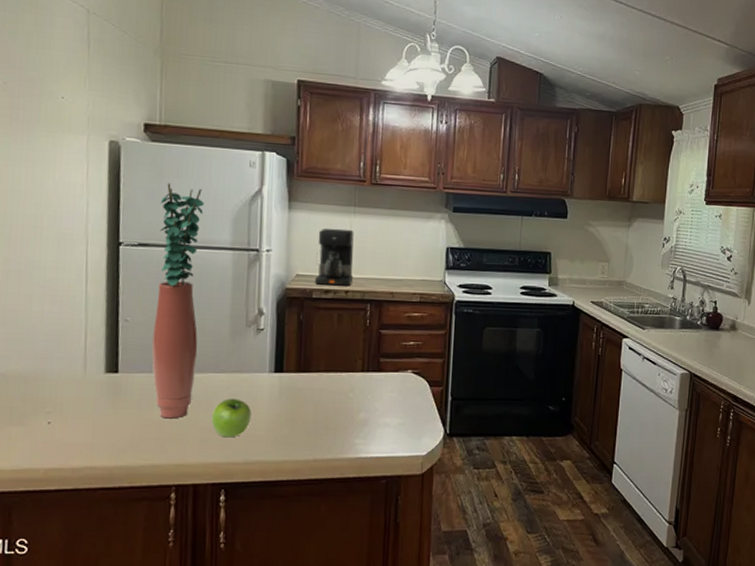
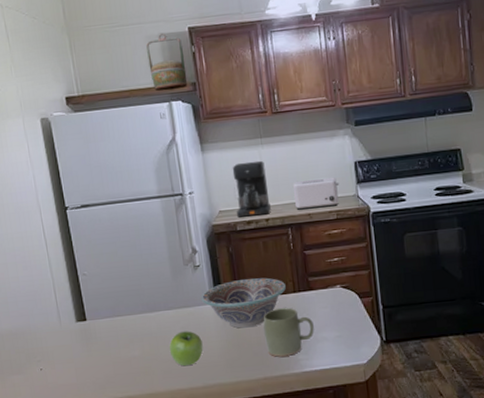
vase: present [152,183,204,419] -> none [91,146,151,356]
decorative basket: none [247,79,288,141] -> present [146,32,188,92]
decorative bowl: none [258,350,356,403] -> present [201,277,287,329]
mug: none [321,387,377,439] -> present [263,308,314,357]
toaster: none [379,256,428,290] -> present [293,177,340,211]

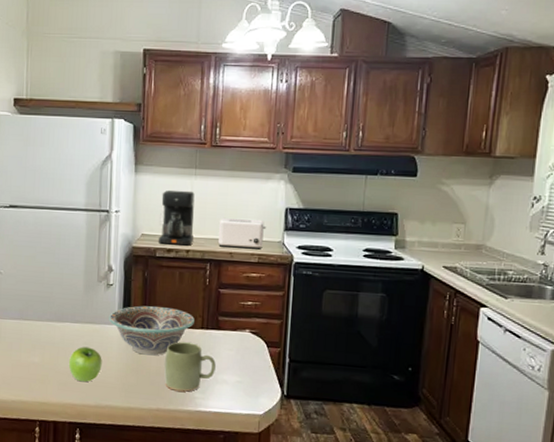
decorative basket: present [146,32,188,92] -> none [99,50,135,108]

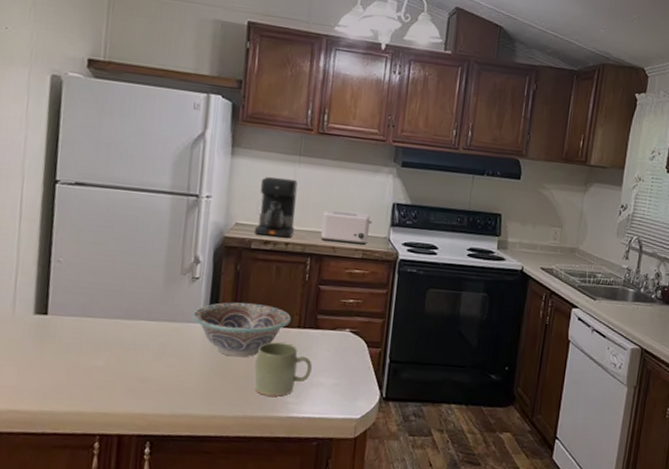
fruit: present [68,346,102,382] -> none [140,348,182,389]

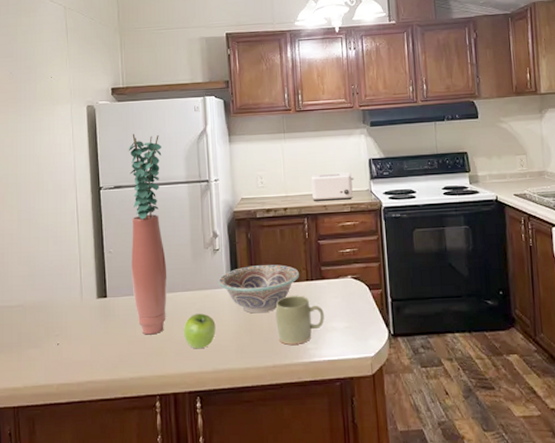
vase: none [82,121,145,366] -> present [128,133,168,335]
fruit: none [140,348,182,389] -> present [183,313,216,349]
coffee maker: present [253,176,298,238] -> none [256,153,290,205]

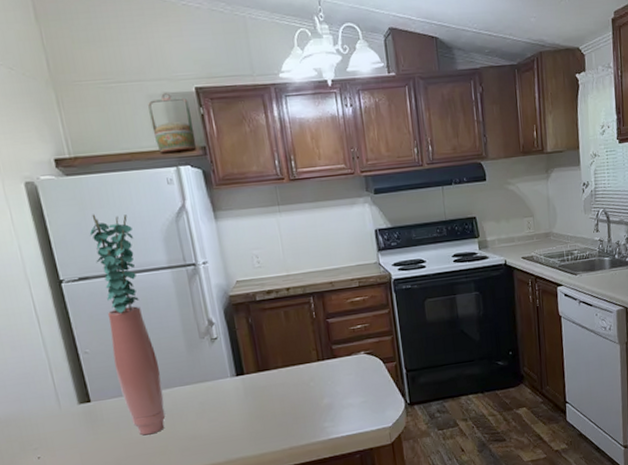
fruit: present [183,313,216,349] -> none [186,406,224,443]
decorative basket: none [188,36,222,87] -> present [148,92,197,155]
decorative bowl: present [218,264,300,314] -> none [219,347,310,400]
mug: present [275,296,324,345] -> none [286,376,340,426]
toaster: present [311,172,354,202] -> none [314,244,361,280]

